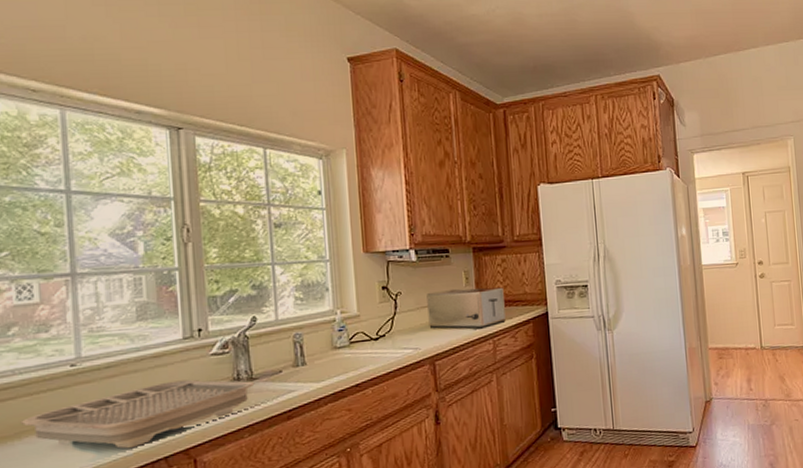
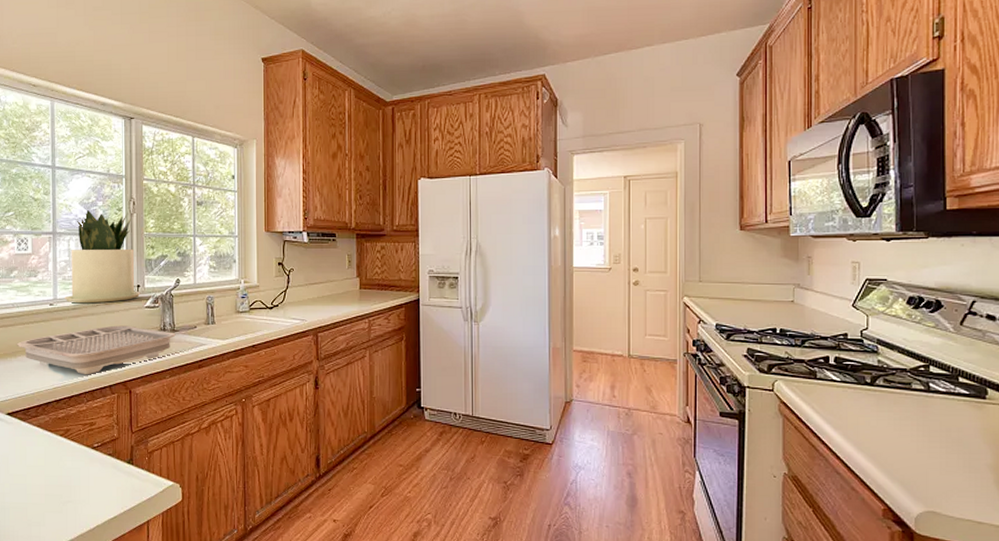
planter: none [93,242,204,360] -> present [65,210,141,304]
toaster: present [426,287,506,330] -> none [314,270,381,309]

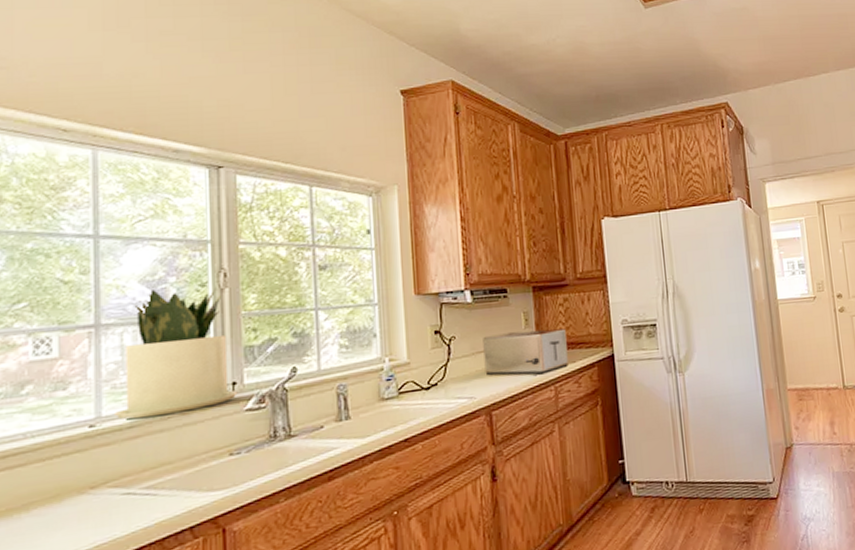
dish rack: present [16,325,176,375] -> none [29,438,293,519]
toaster: none [314,270,381,309] -> present [483,328,568,376]

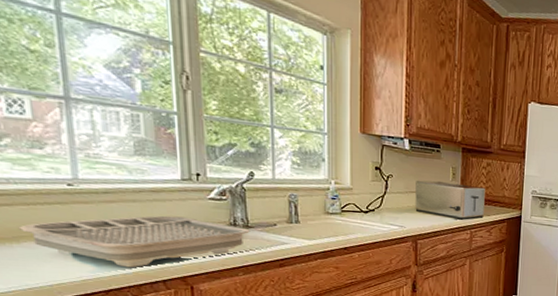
dish rack: none [29,438,293,519] -> present [18,215,250,268]
planter: present [115,287,238,420] -> none [90,76,202,190]

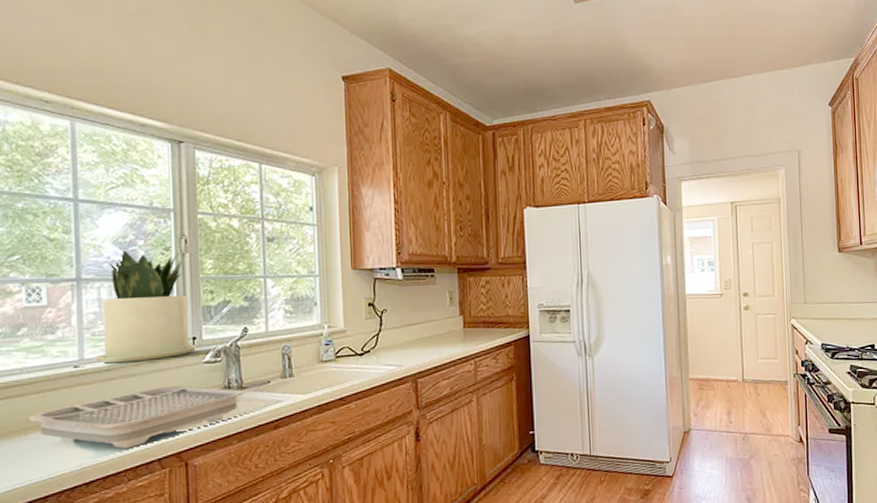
planter: none [90,76,202,190] -> present [95,251,198,364]
toaster: present [415,180,485,221] -> none [411,308,488,350]

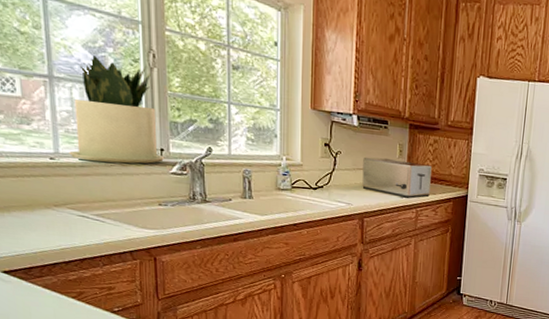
dish rack: present [27,385,244,449] -> none [9,189,208,239]
toaster: none [411,308,488,350] -> present [362,157,432,199]

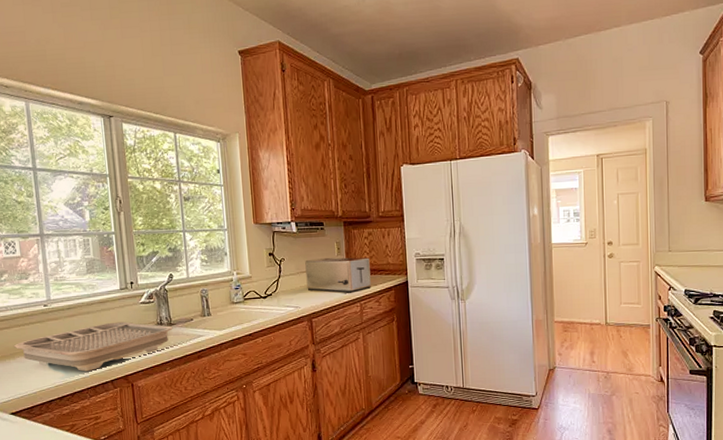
dish rack: none [9,189,208,239] -> present [13,321,173,372]
planter: present [69,55,165,164] -> none [58,211,135,303]

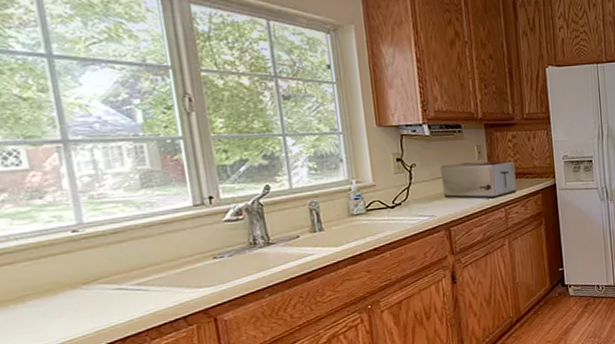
dish rack: present [13,321,173,372] -> none [21,244,272,310]

